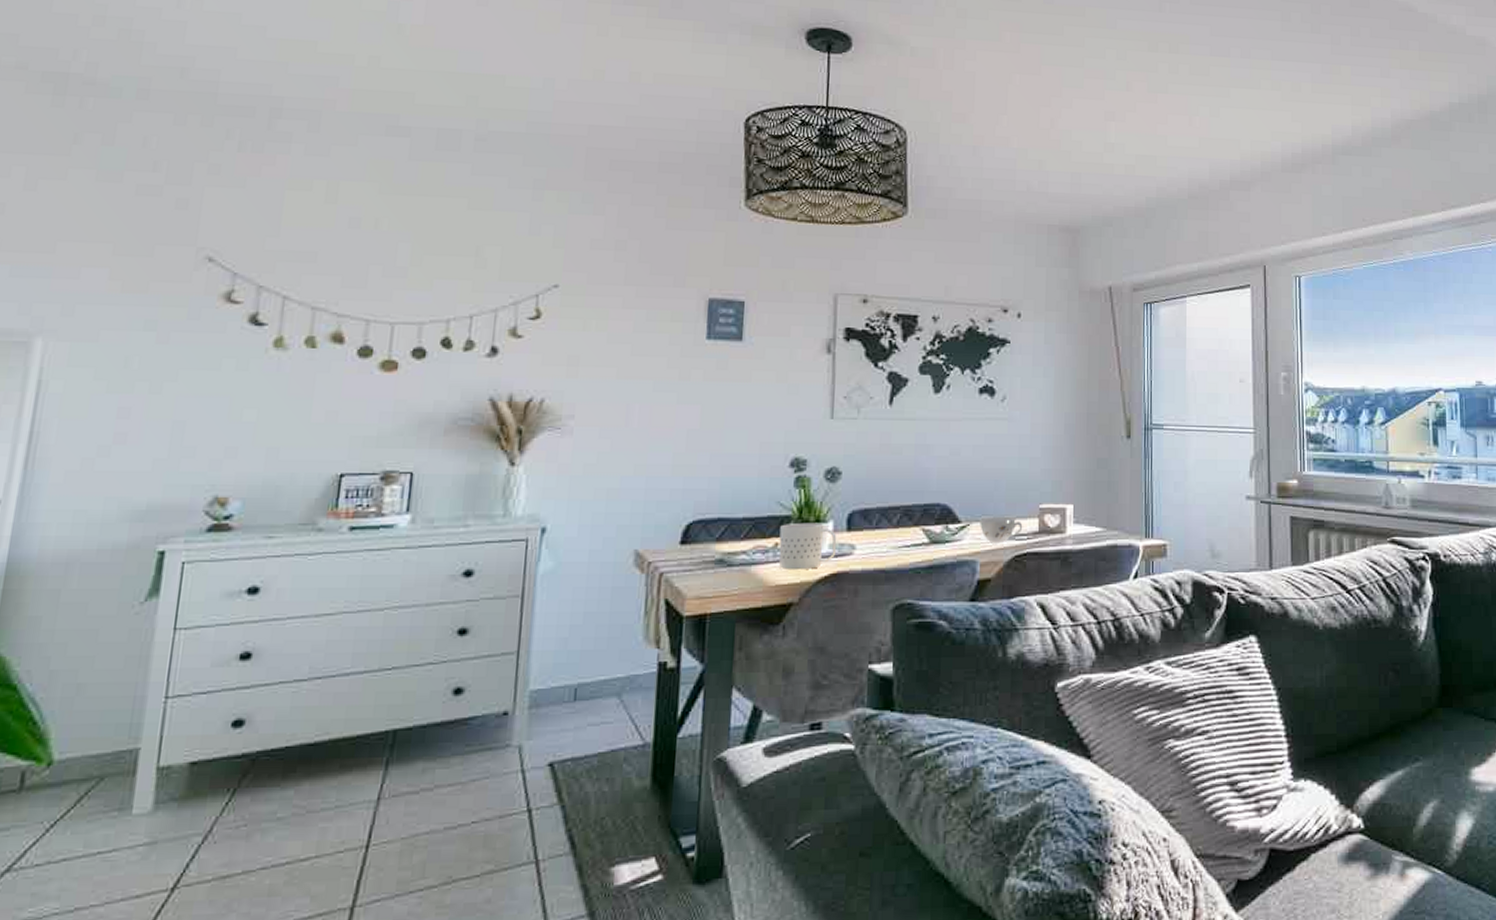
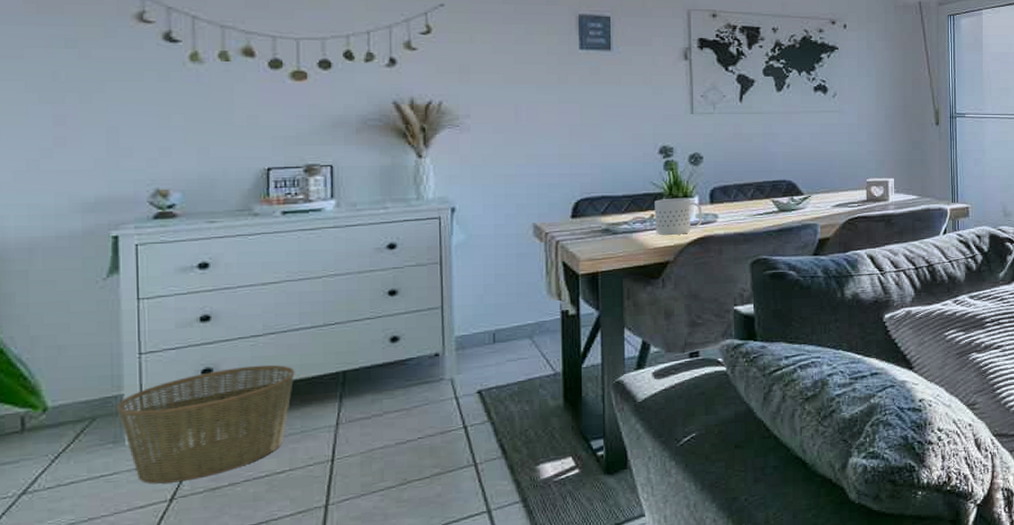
basket: none [129,717,339,867] -> present [117,364,295,484]
teacup: present [980,517,1023,544] -> none [819,189,854,210]

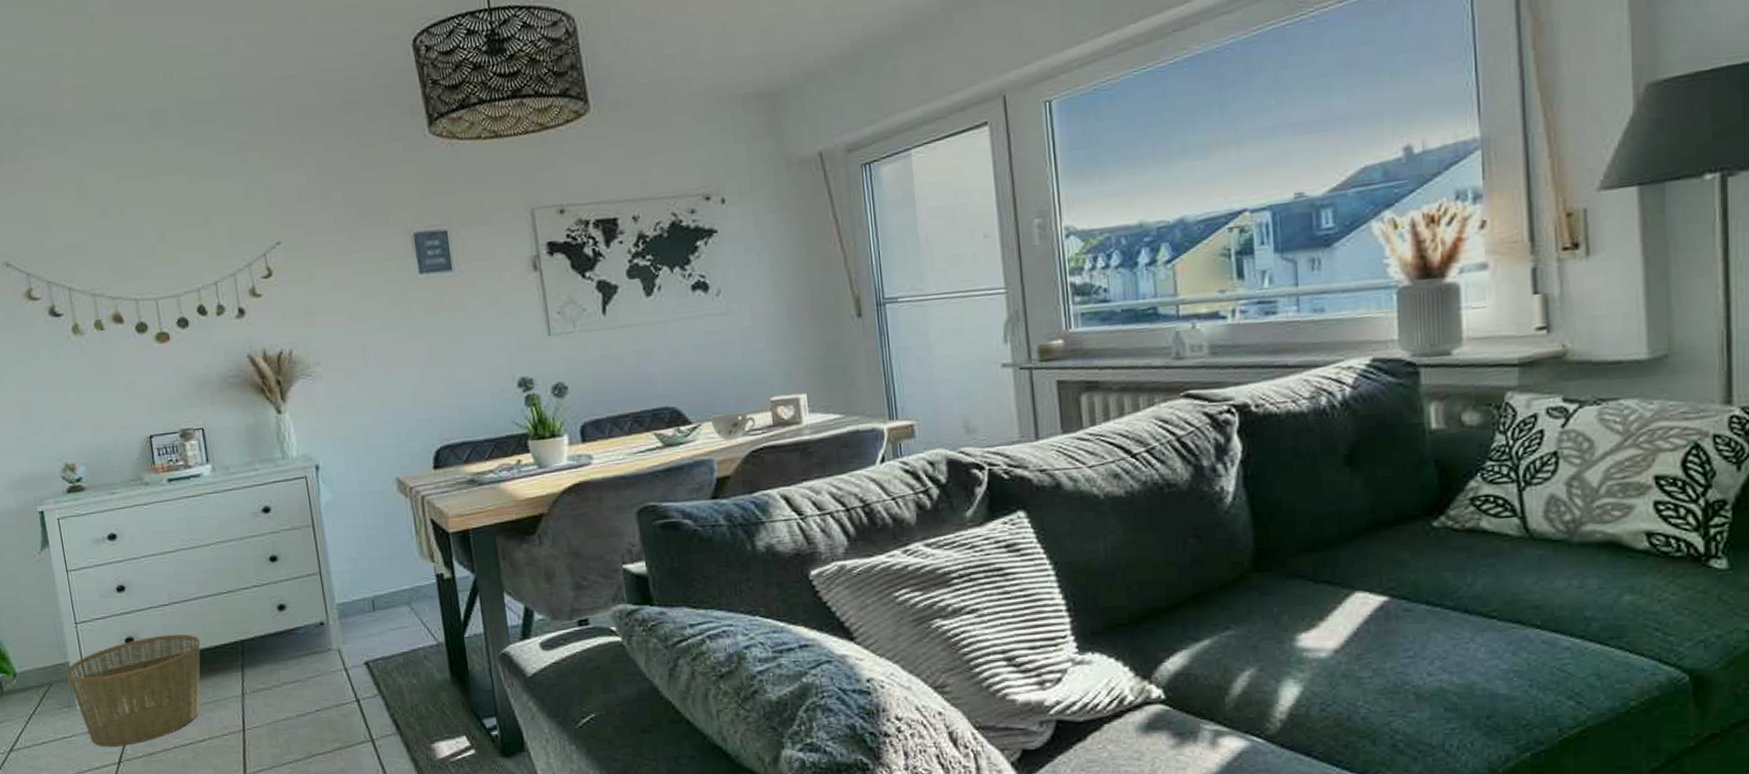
mug: present [654,197,703,236] -> none [519,437,576,485]
teacup: none [819,189,854,210] -> present [711,413,756,442]

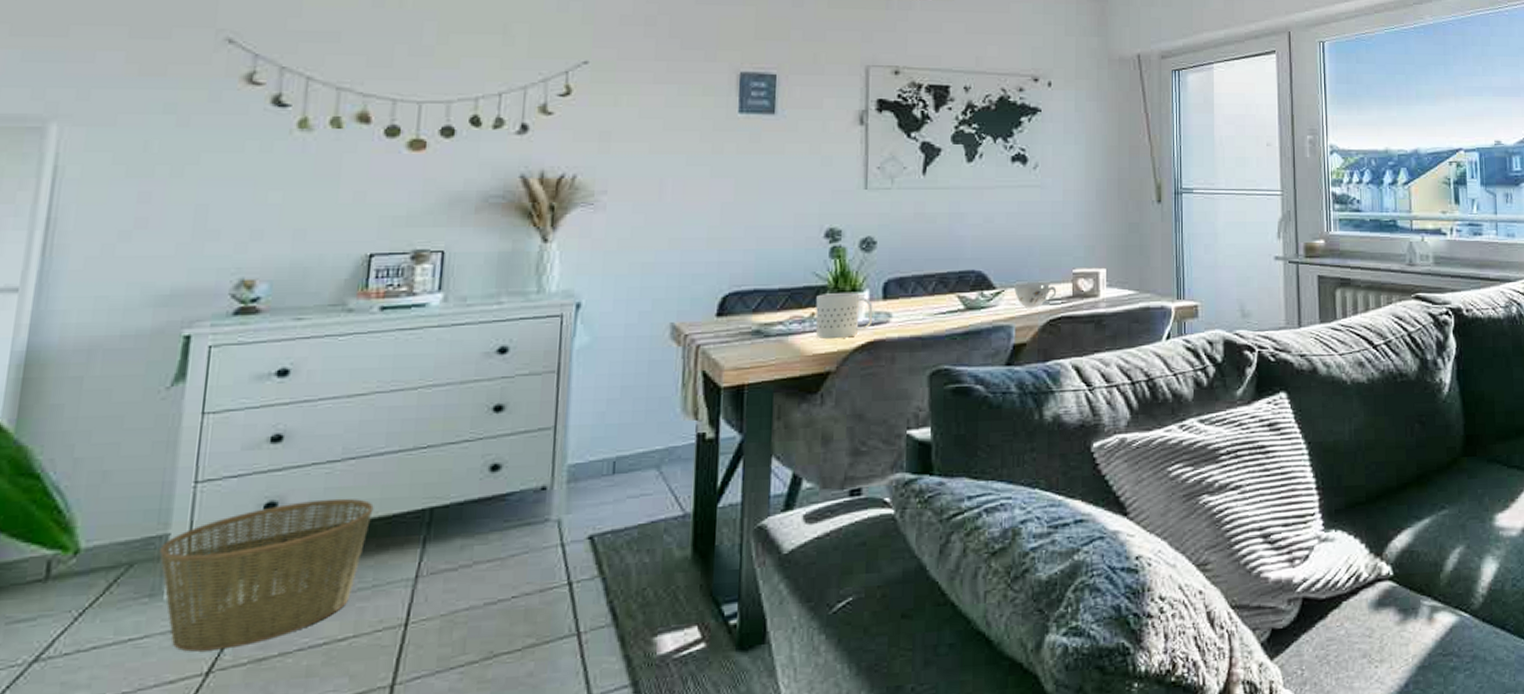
mug: none [519,437,576,485] -> present [815,292,873,340]

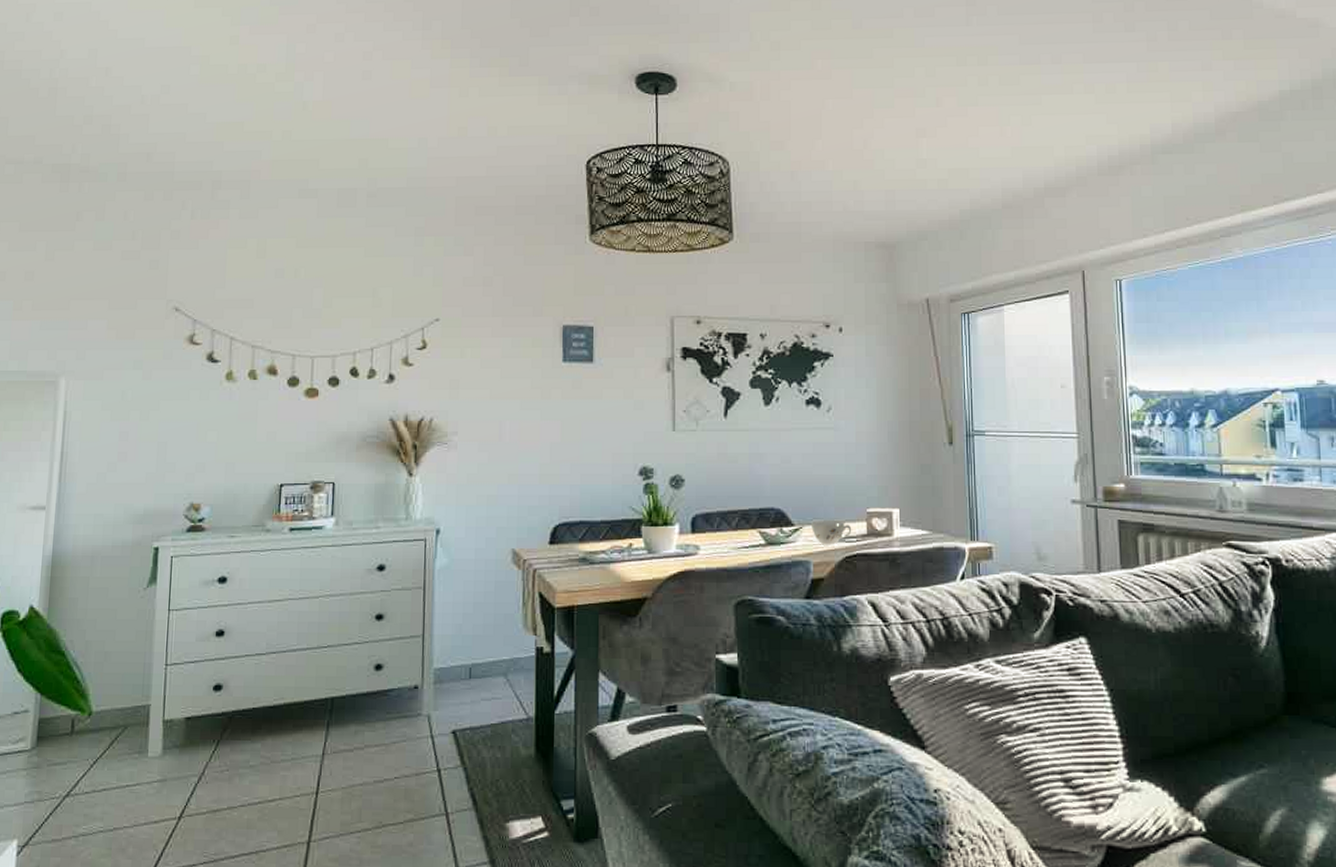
basket: present [159,498,374,652] -> none [144,685,290,800]
mug: present [815,292,873,340] -> none [633,525,683,569]

